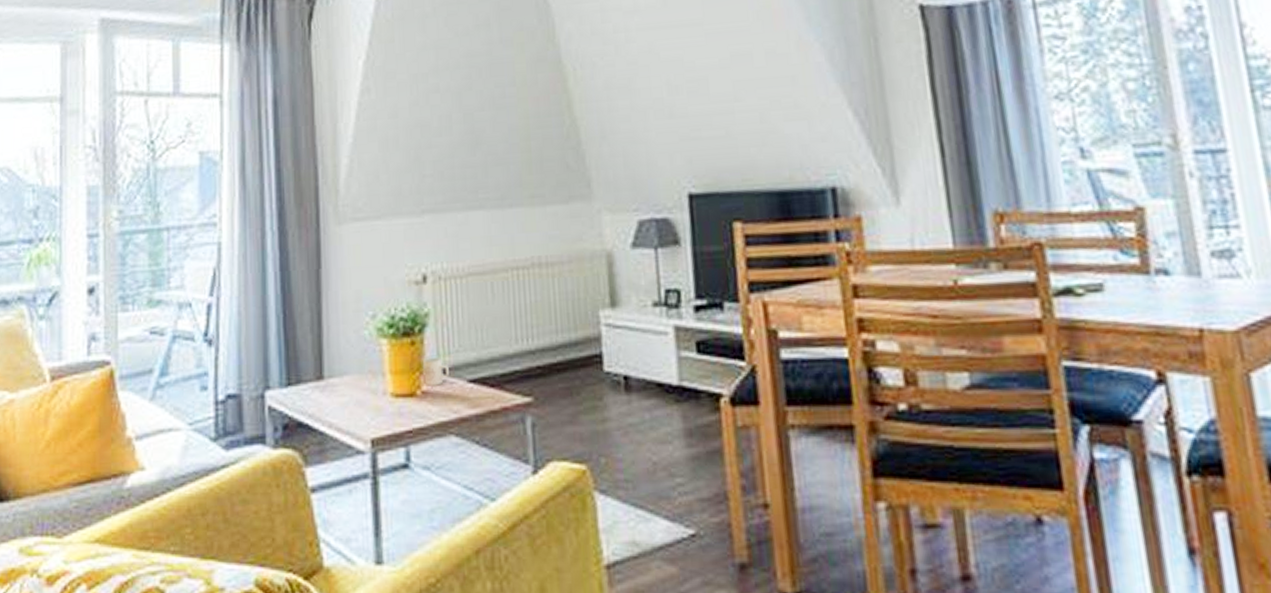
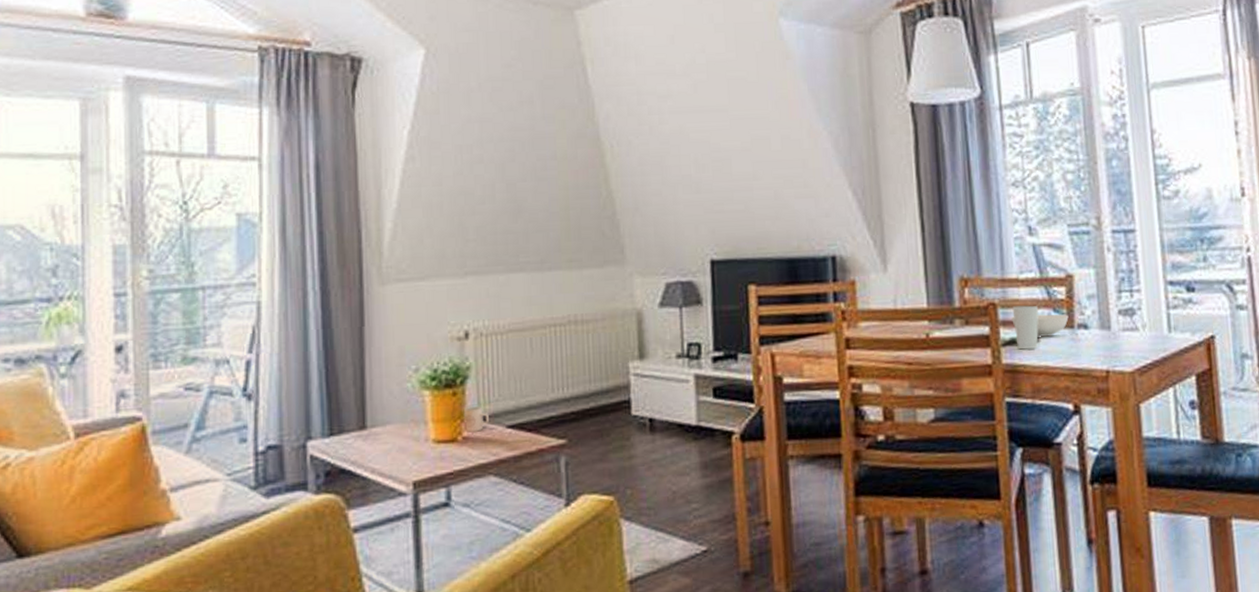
bowl: none [1063,256,1142,285] -> present [1010,314,1069,337]
cup: none [1064,245,1103,301] -> present [1012,305,1039,350]

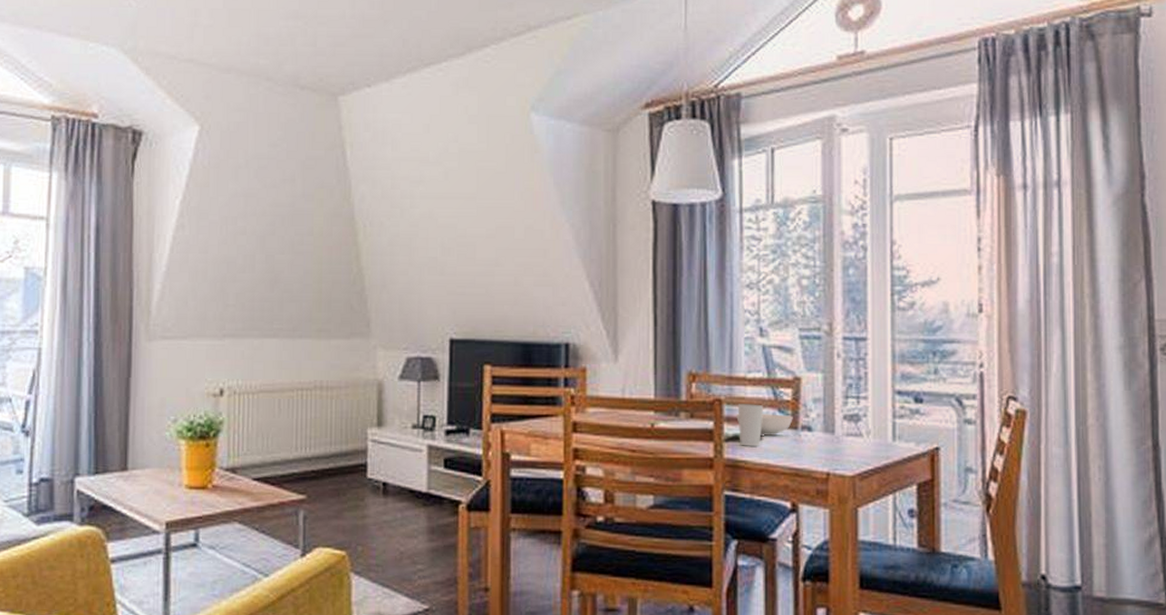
mug: present [463,406,489,433] -> none [214,458,237,482]

